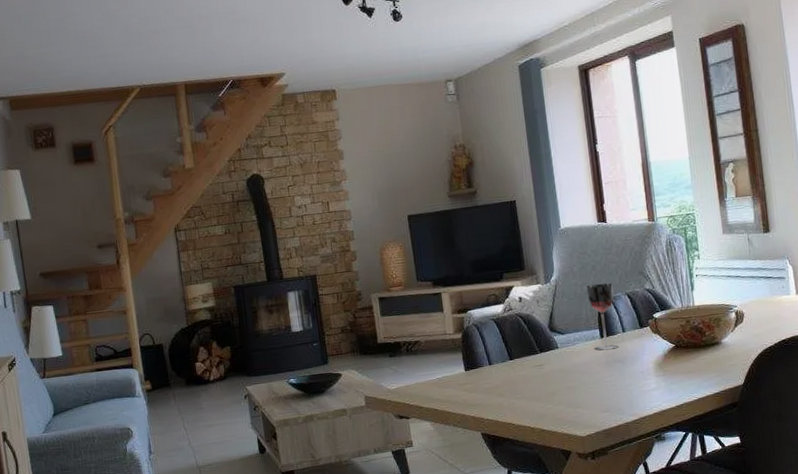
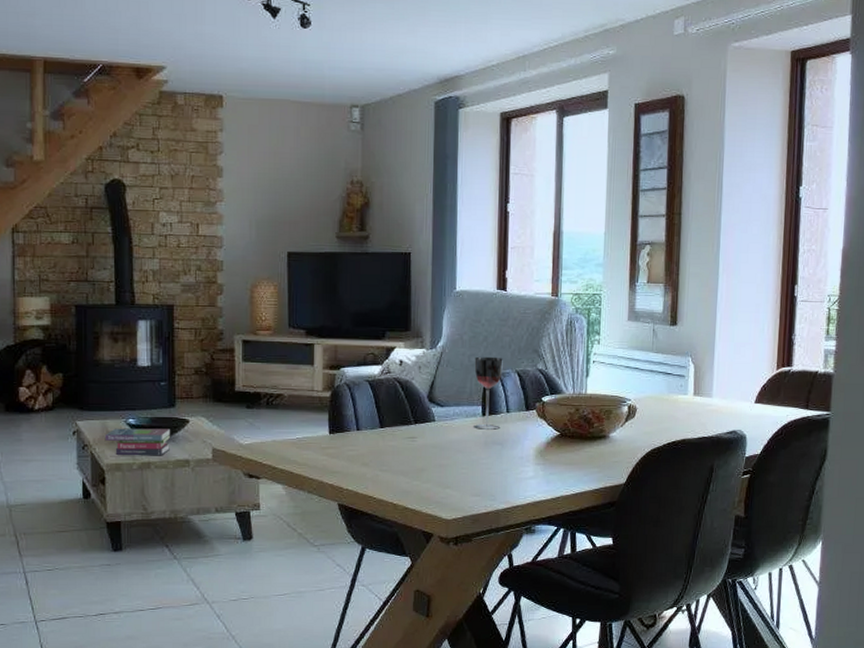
books: none [271,383,328,413] -> present [104,428,170,456]

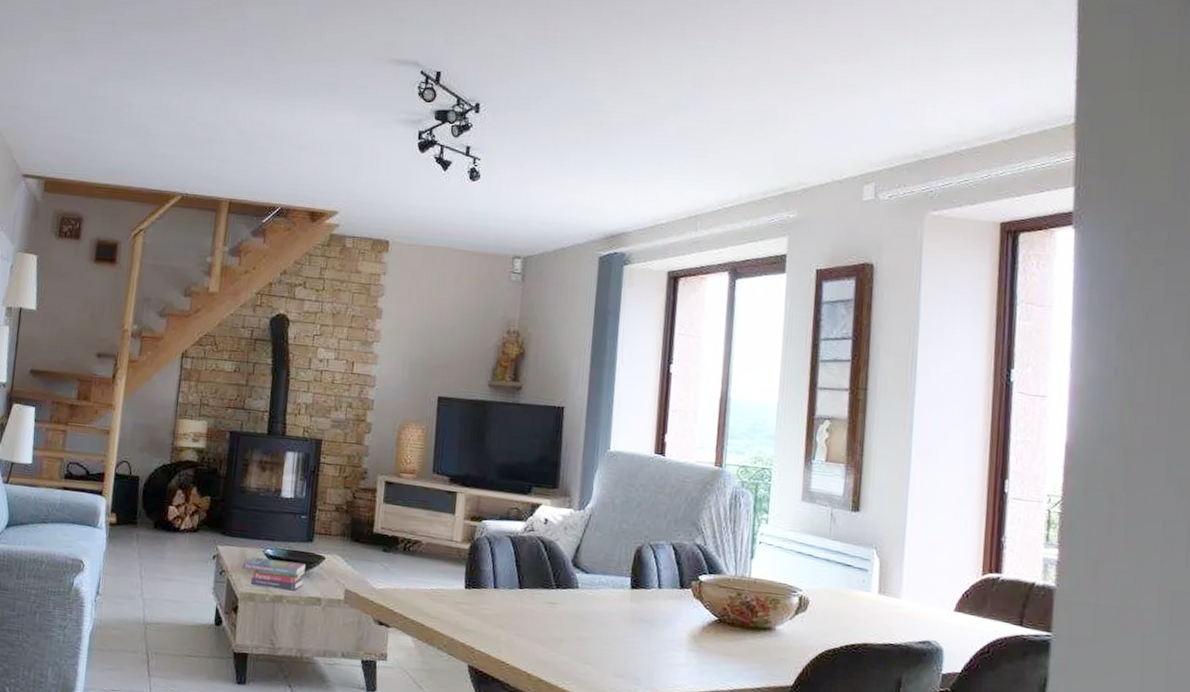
wineglass: present [474,356,503,430] -> none [620,523,657,606]

